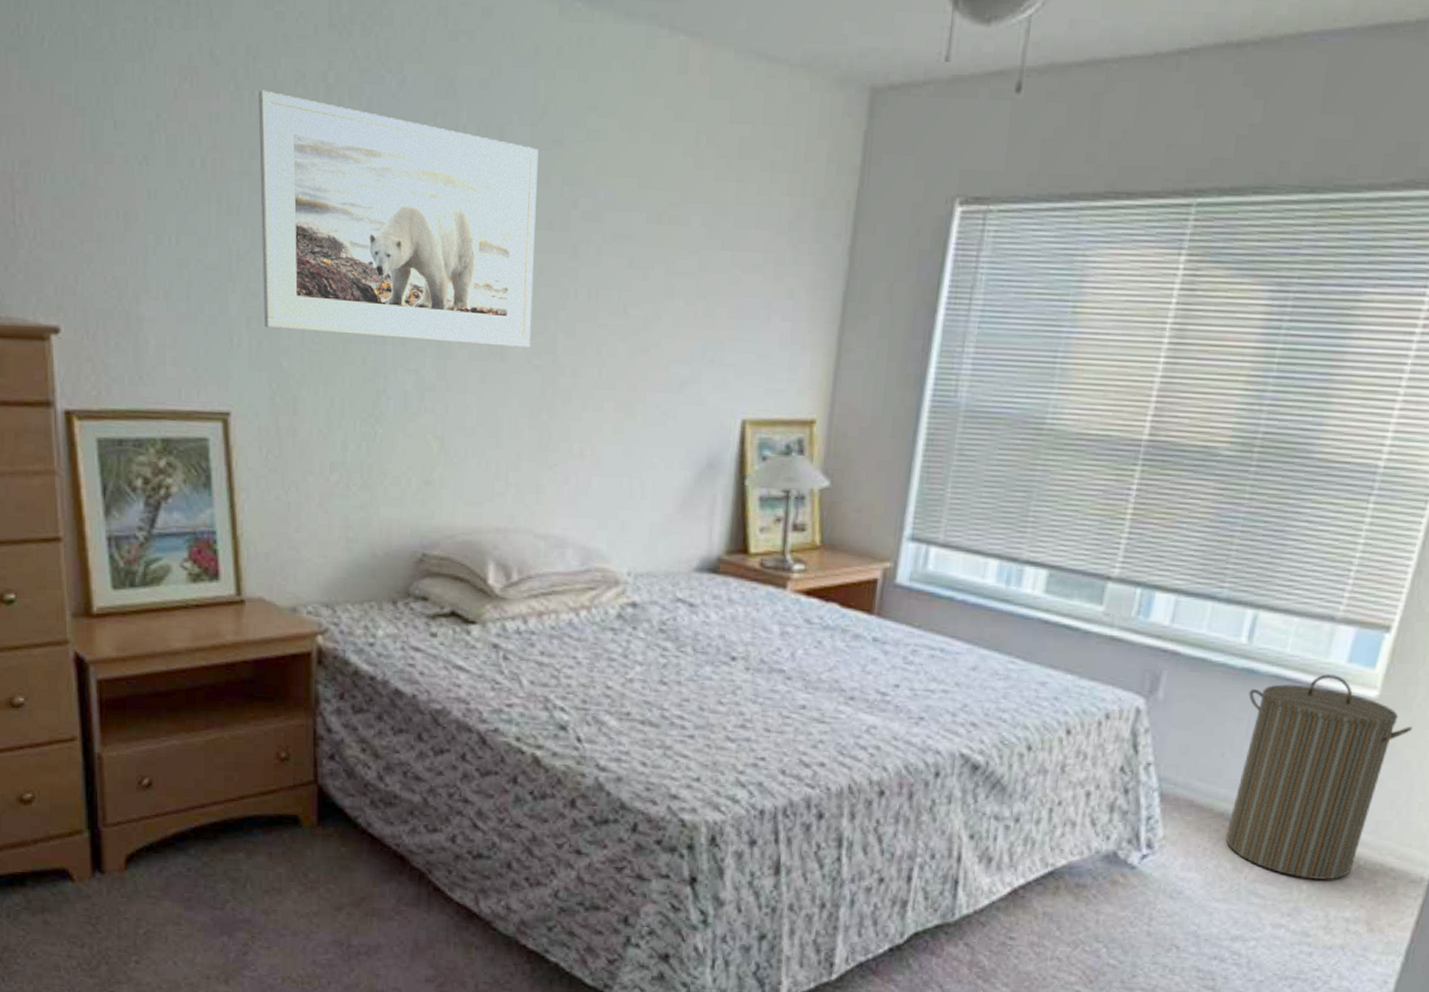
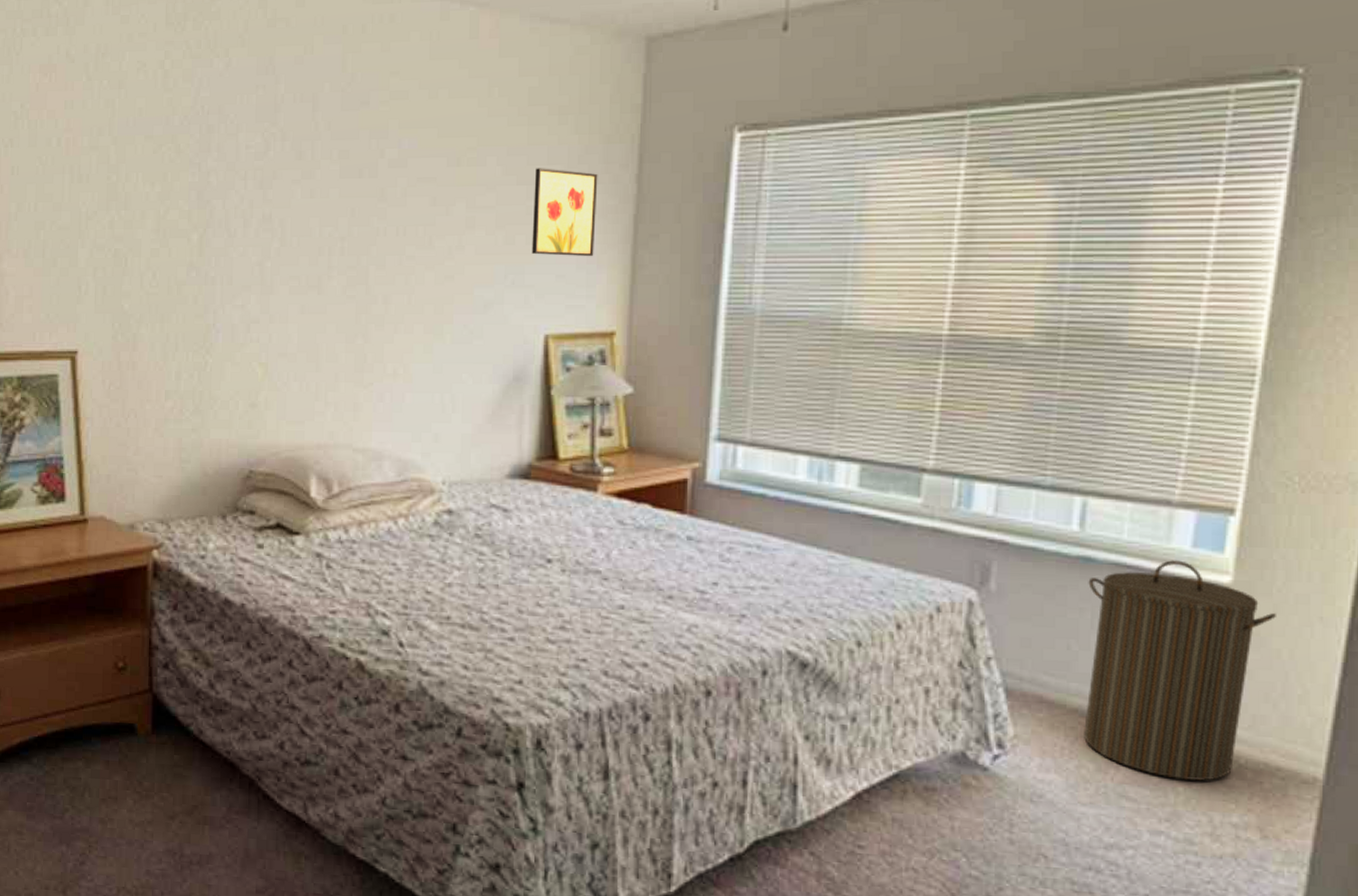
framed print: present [258,90,539,348] -> none [106,79,348,280]
wall art: none [733,232,809,337] -> present [531,168,598,257]

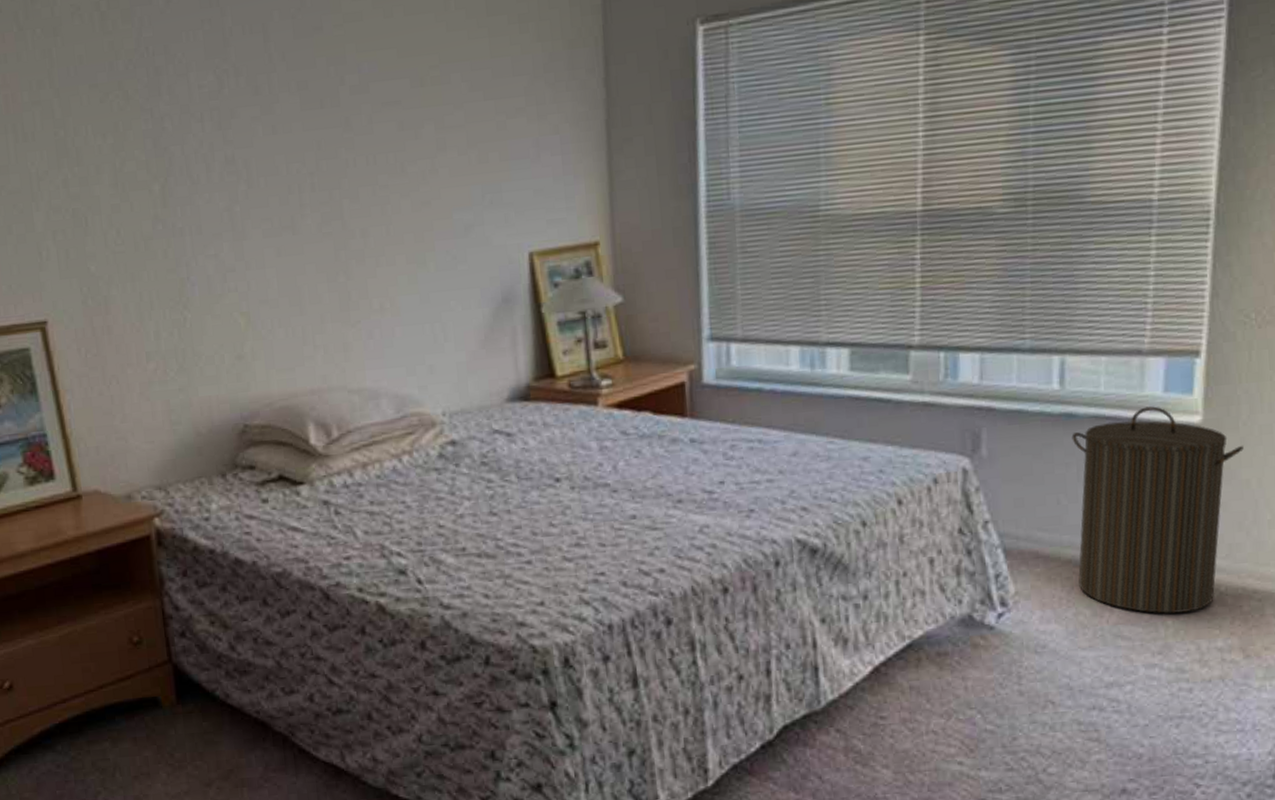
wall art: present [531,168,598,257] -> none [501,80,570,171]

